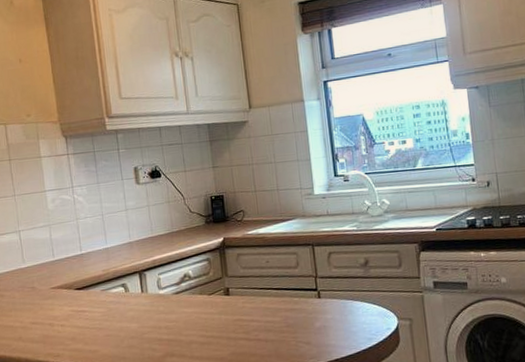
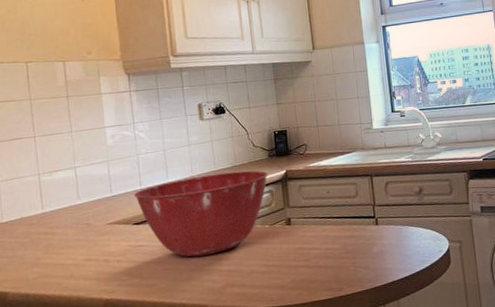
mixing bowl: none [75,237,206,325] -> present [134,170,268,257]

